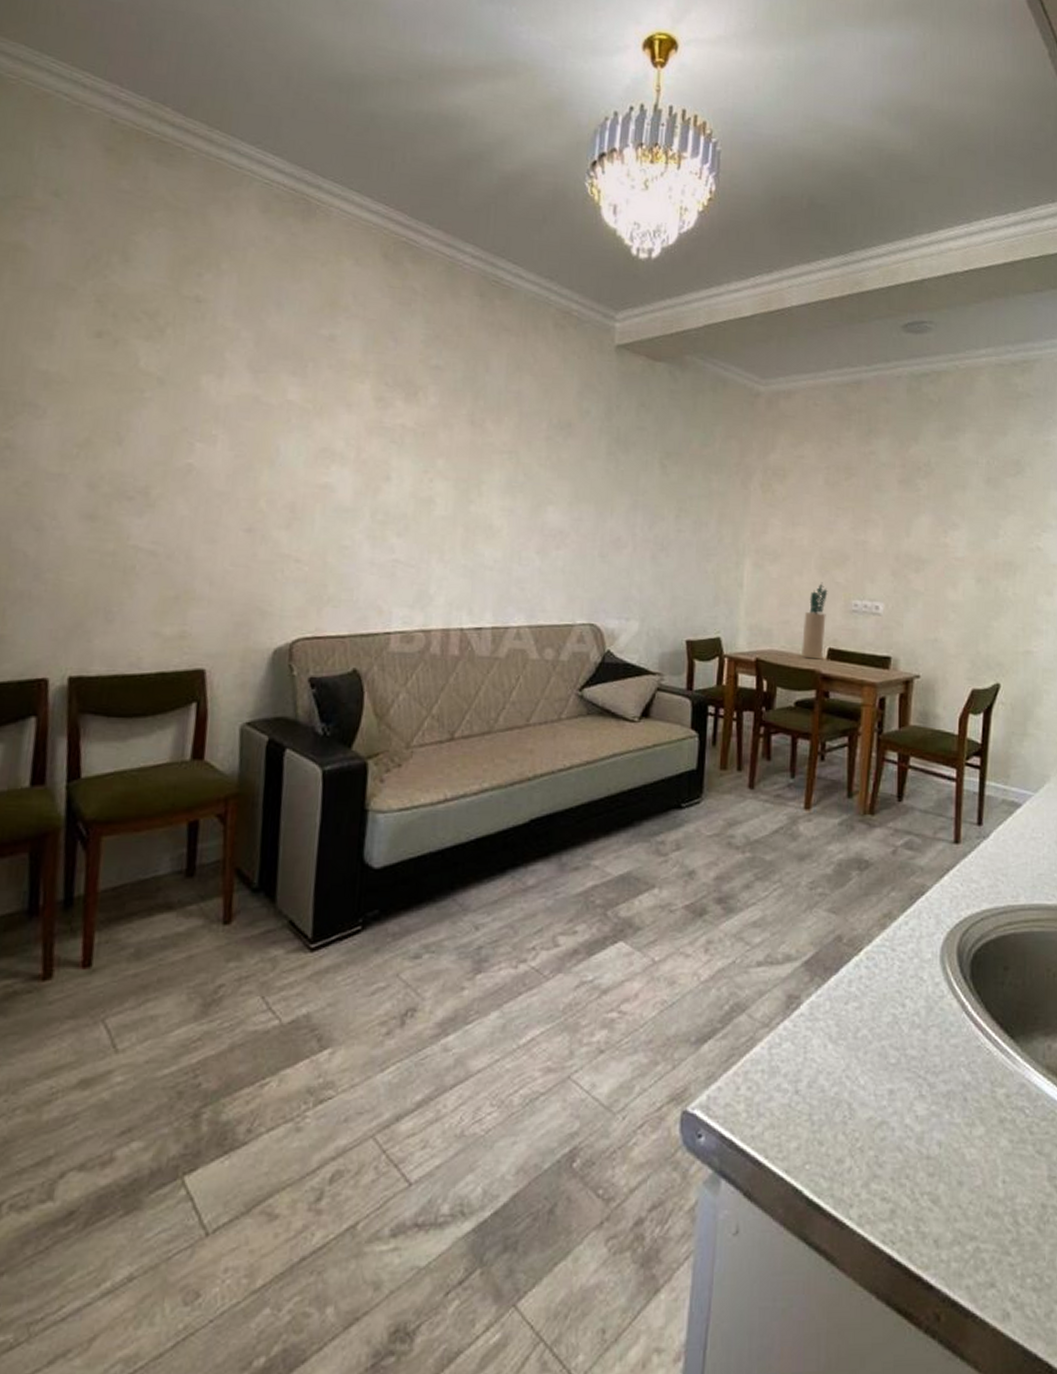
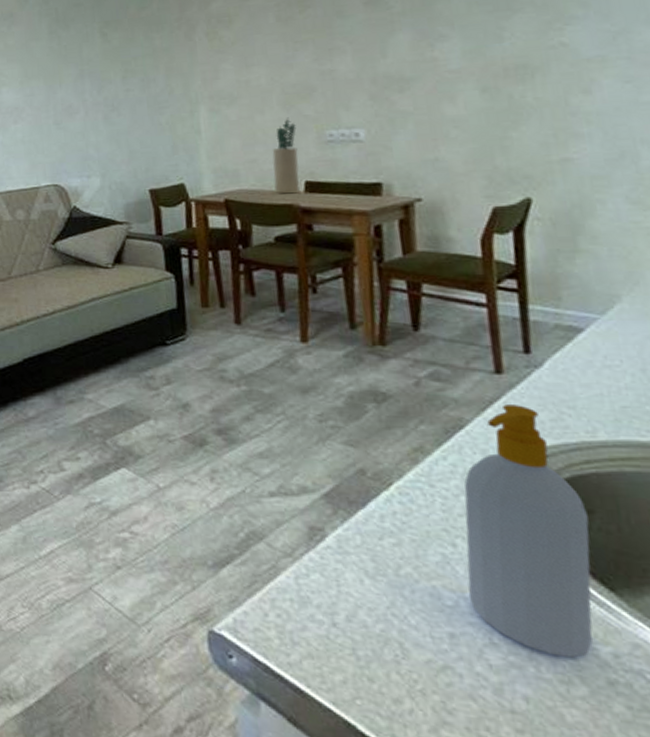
soap bottle: none [908,872,1004,1102] -> present [464,404,593,658]

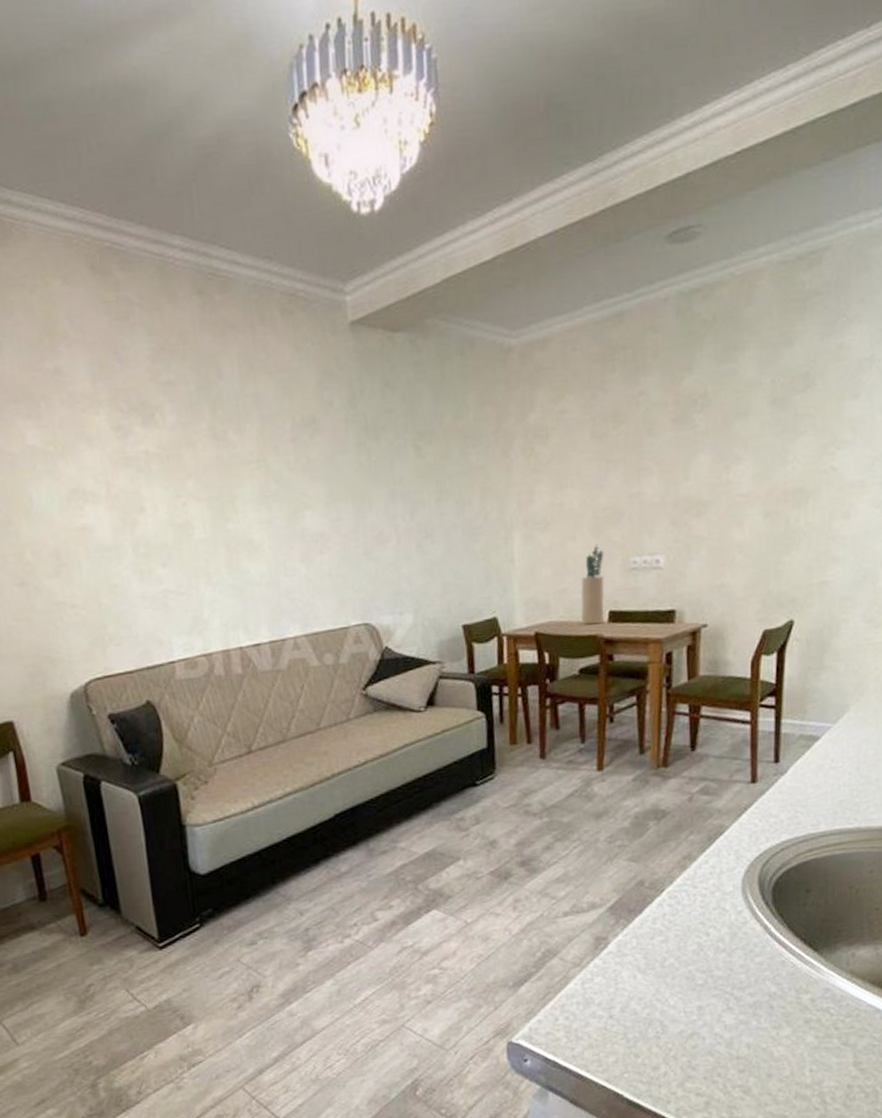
soap bottle: present [464,404,593,658] -> none [714,808,806,1009]

